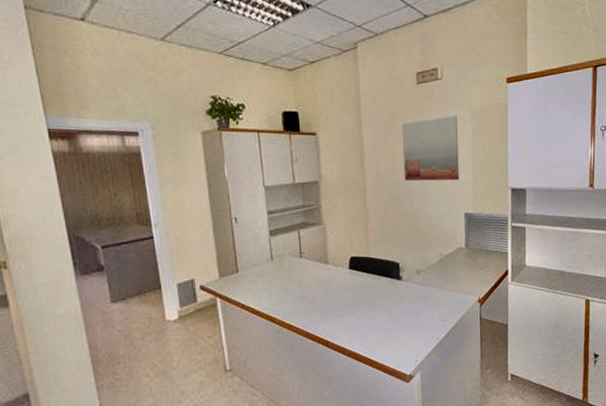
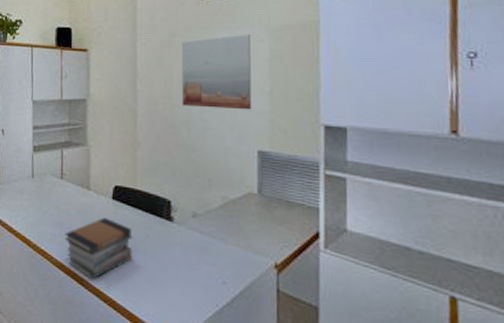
book stack: none [308,286,370,341] -> present [65,217,133,280]

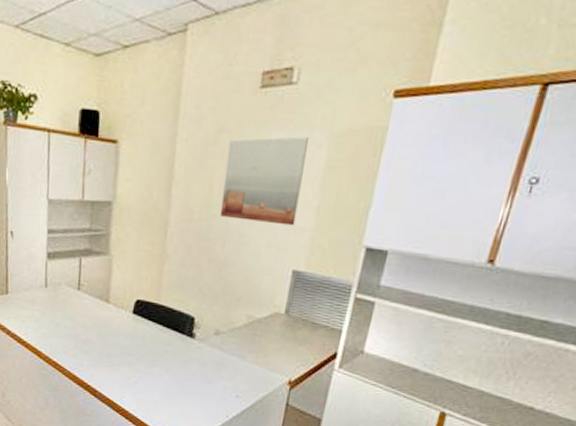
book stack: present [65,217,133,280] -> none [79,331,151,392]

